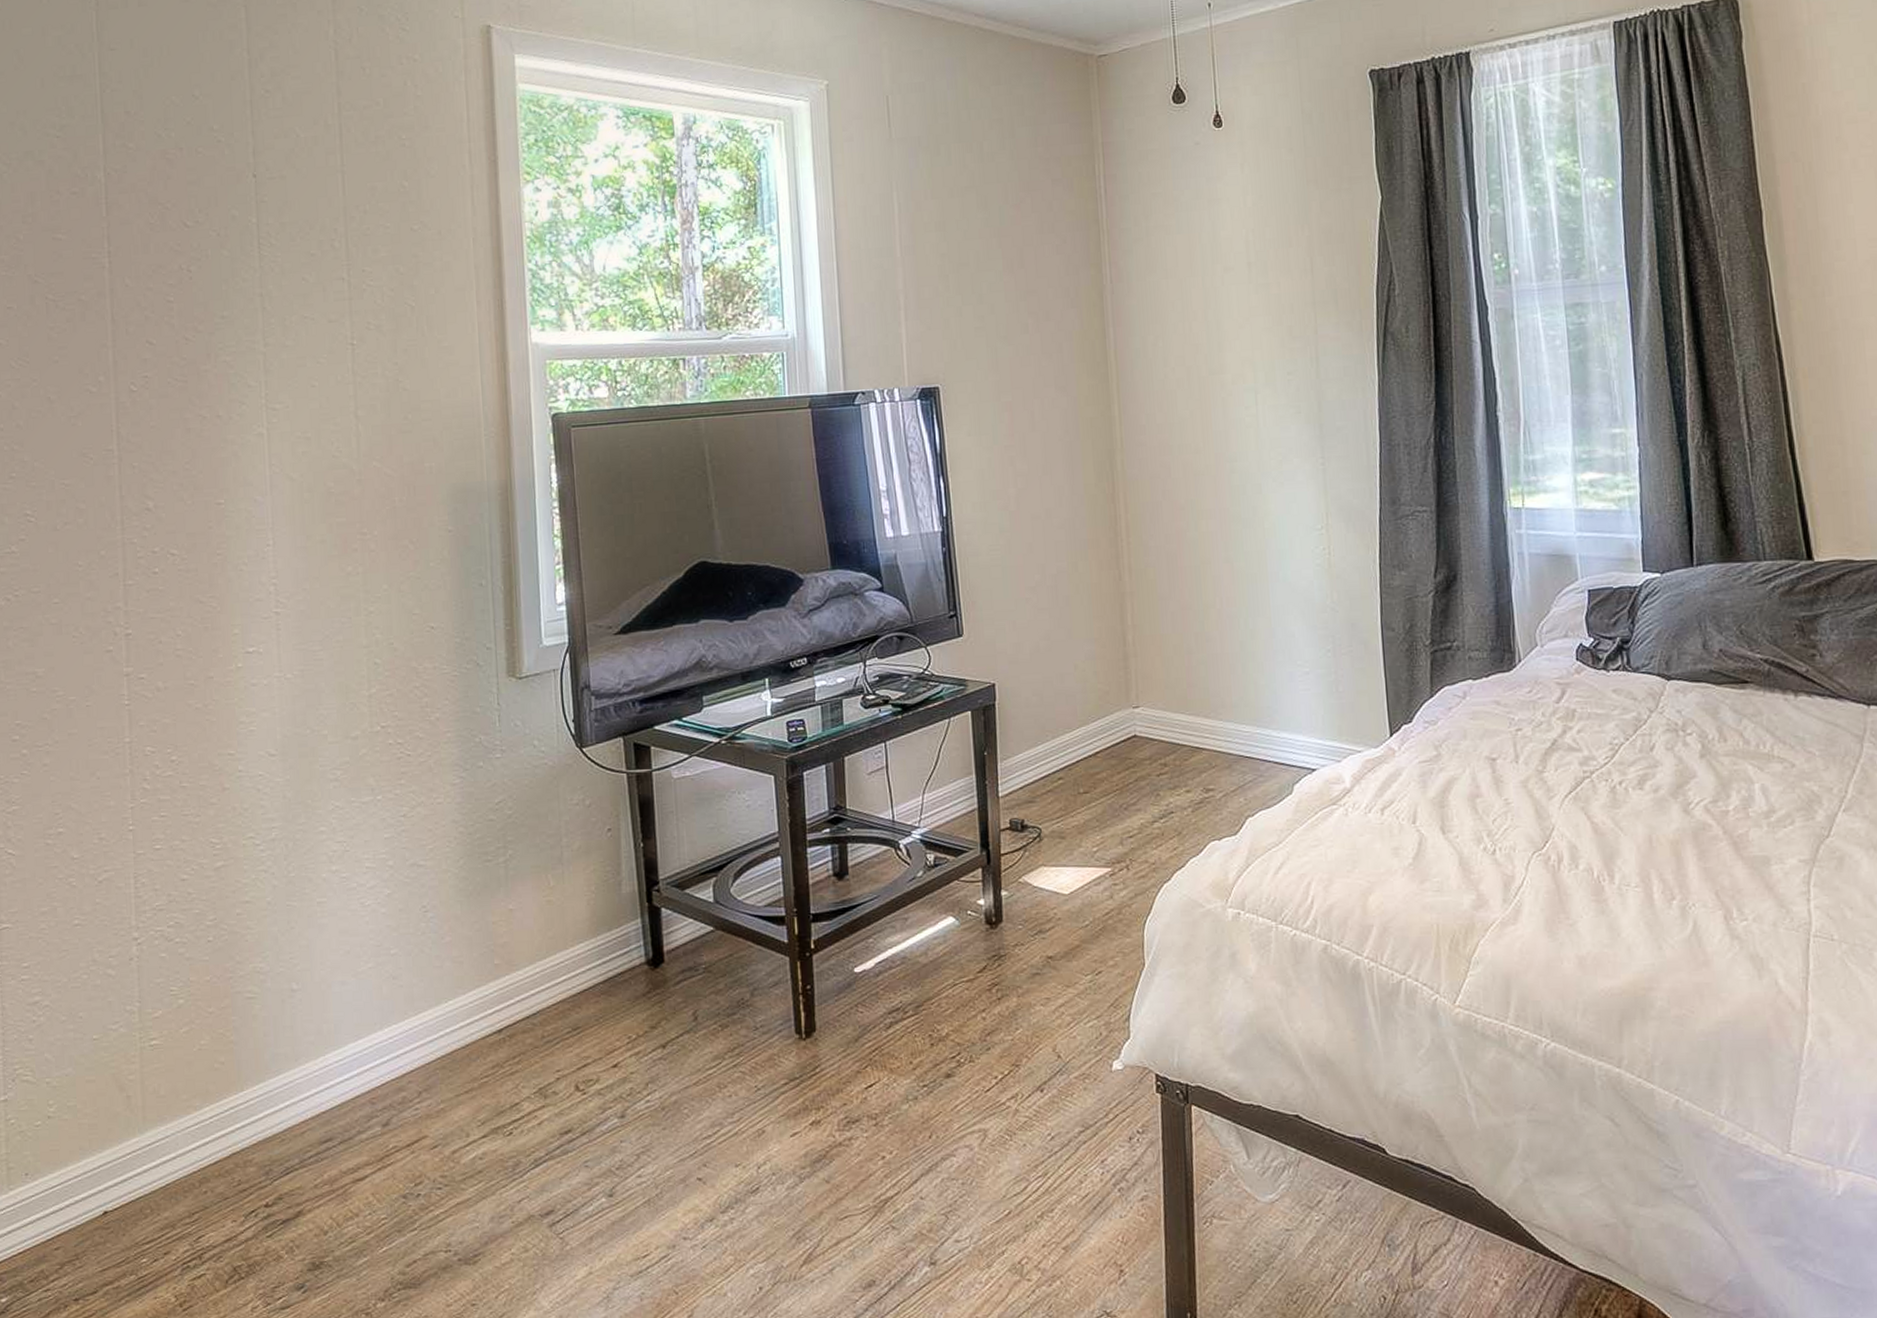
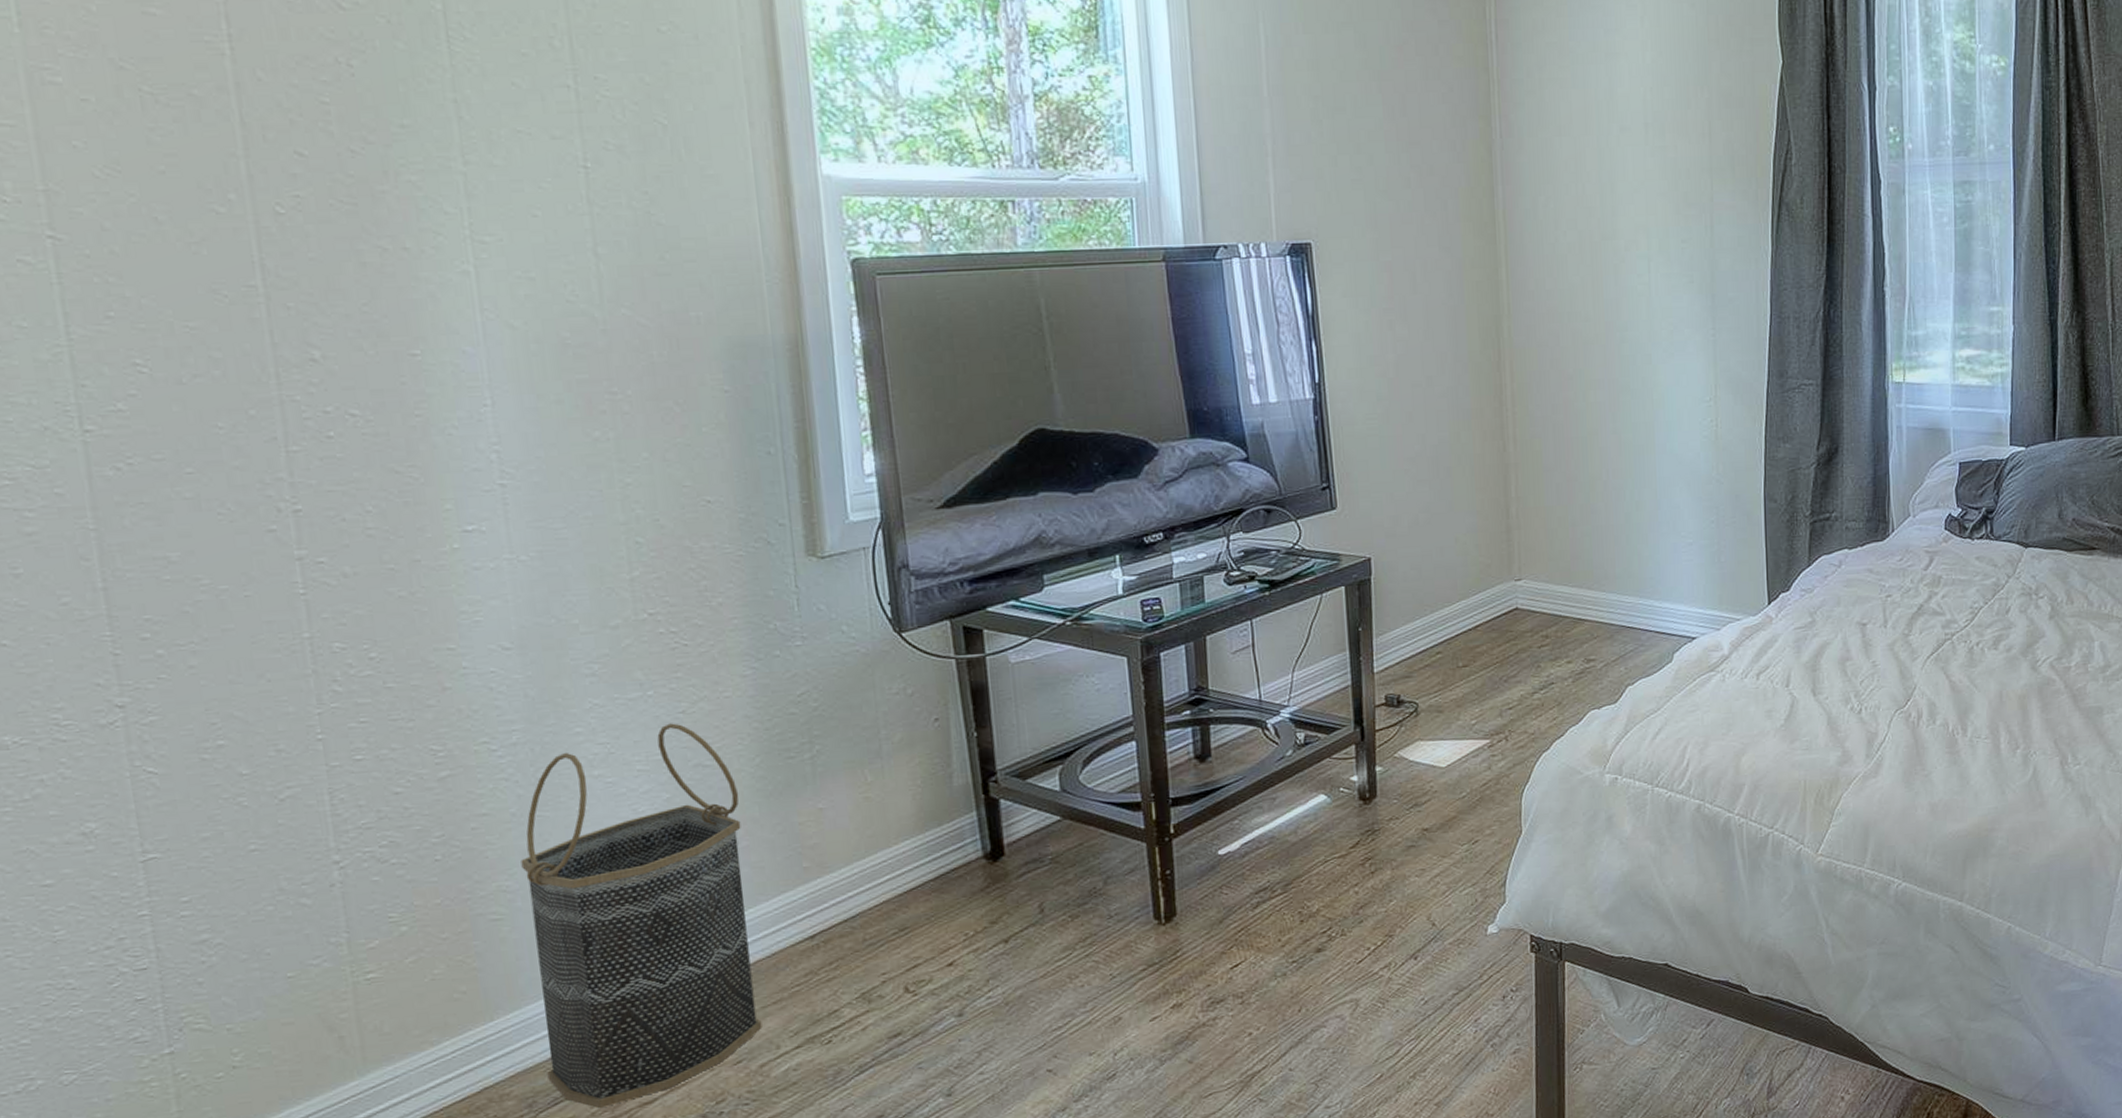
basket: none [272,825,456,1182] -> present [521,723,763,1109]

